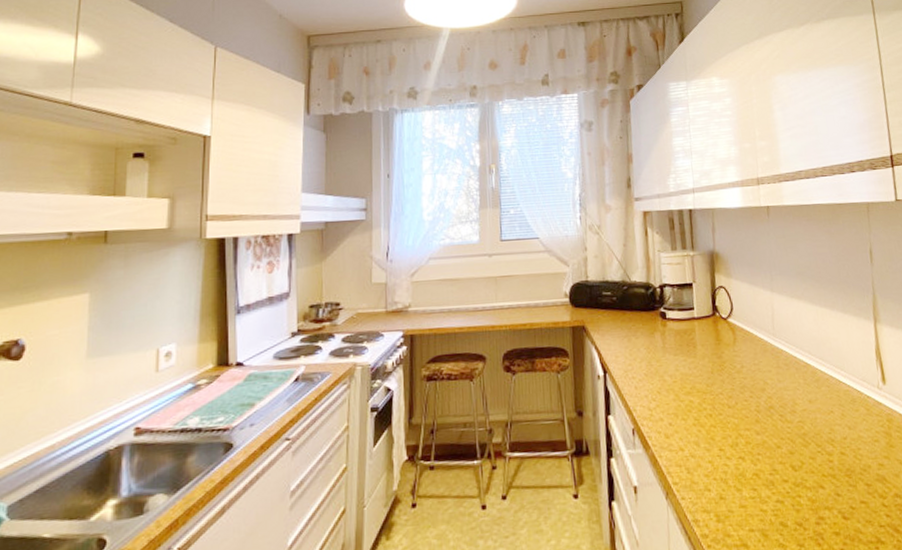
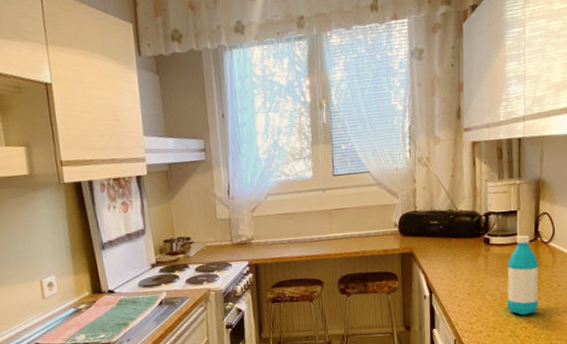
water bottle: none [686,309,723,401] -> present [506,235,539,316]

